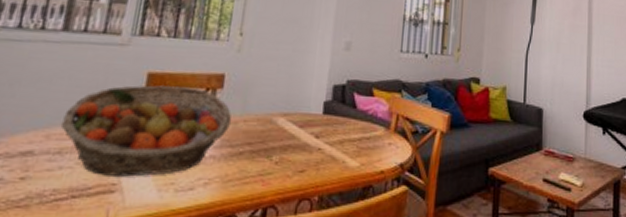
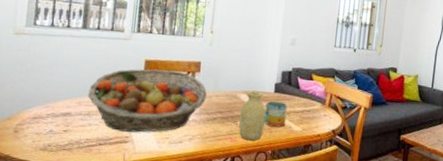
vase: none [274,112,312,183] -> present [239,90,266,141]
mug: none [308,125,341,162] -> present [263,101,288,127]

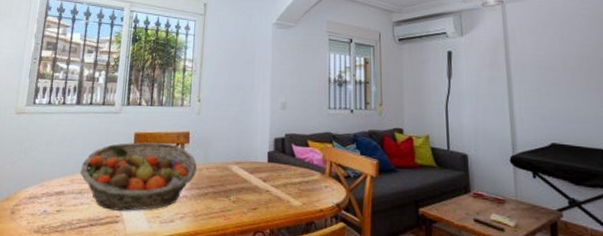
vase: present [239,90,266,141] -> none [232,161,260,218]
mug: present [263,101,288,127] -> none [259,171,284,202]

